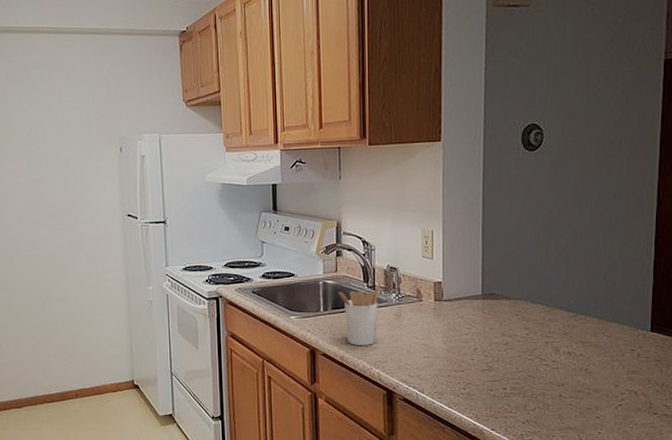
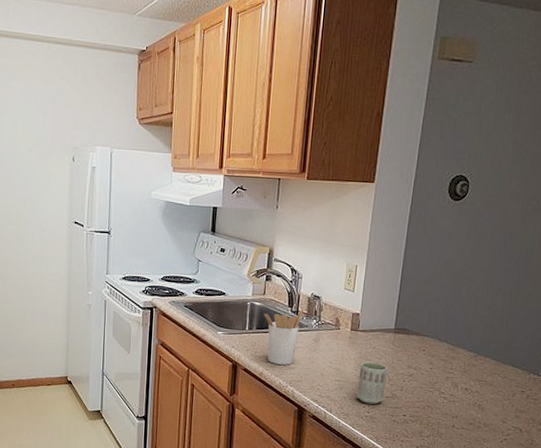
cup: none [449,333,480,380] -> present [357,361,388,405]

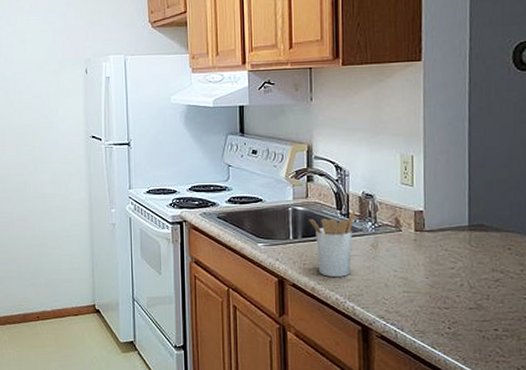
cup: present [357,361,388,405] -> none [432,267,467,318]

